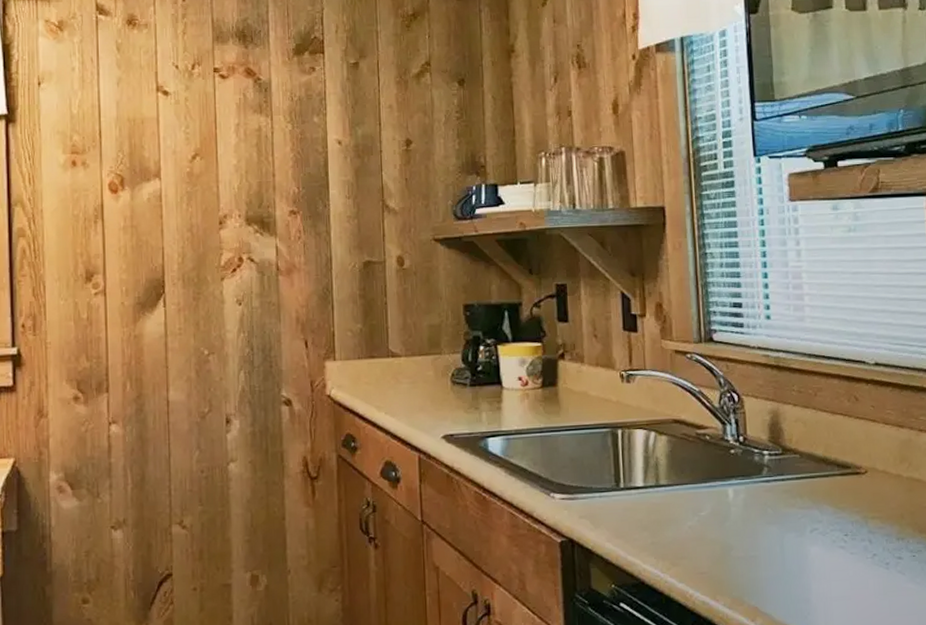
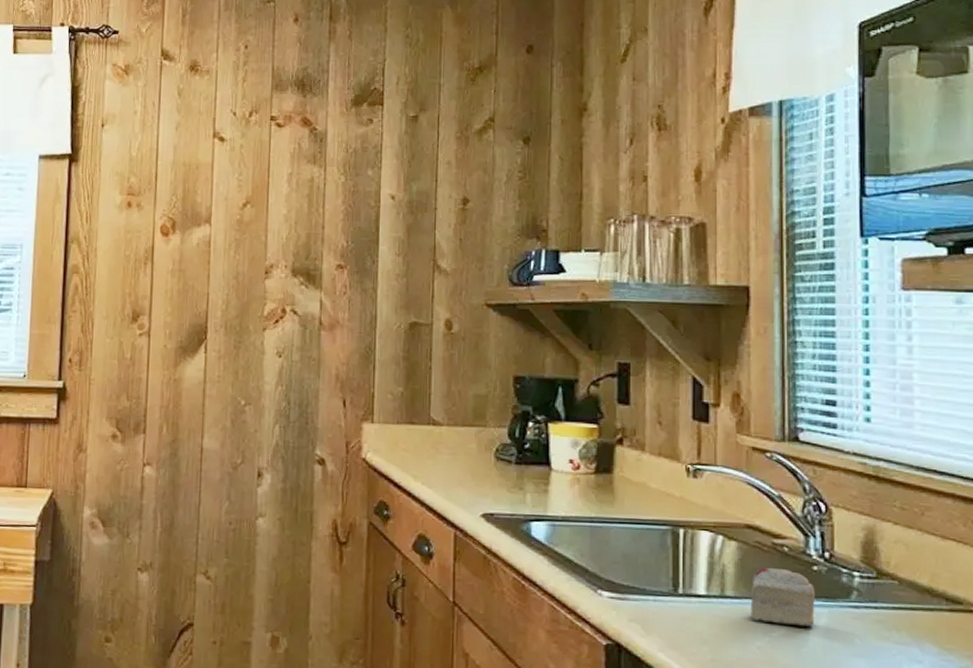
cake slice: none [681,455,735,504] -> present [750,567,815,626]

